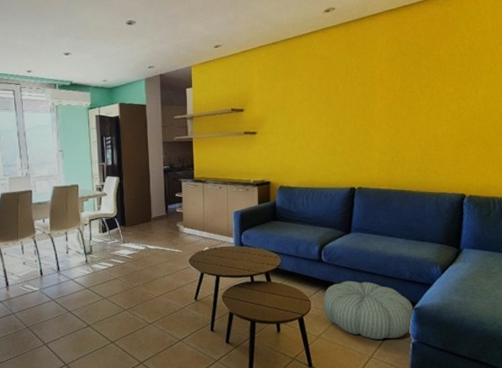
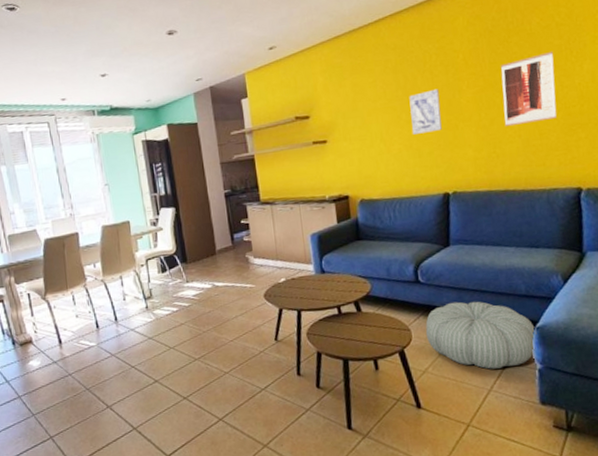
wall art: none [330,98,356,135] -> present [409,89,442,134]
wall art: none [408,77,454,137] -> present [501,52,557,127]

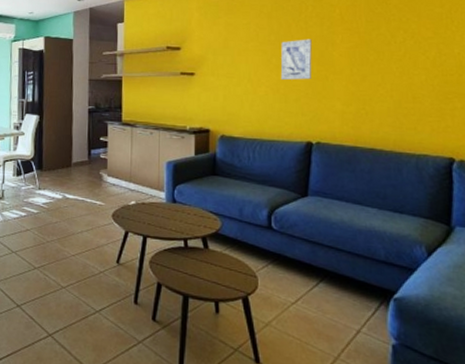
pouf: present [425,301,537,369] -> none [273,255,394,336]
wall art: present [501,52,557,127] -> none [376,19,433,86]

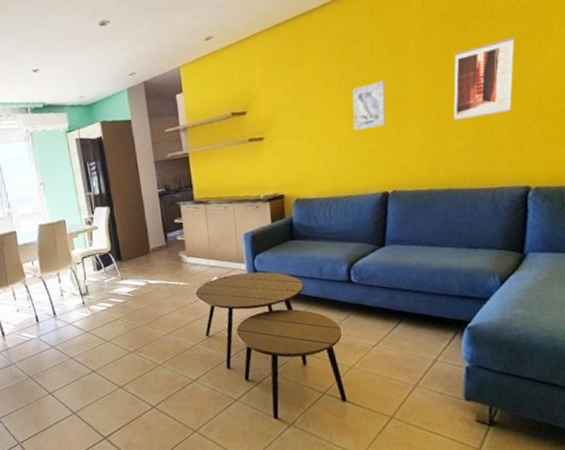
wall art: none [376,19,433,86] -> present [453,38,514,122]

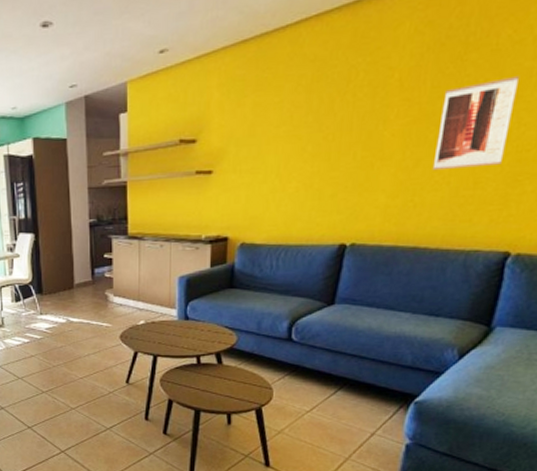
wall art: present [352,81,386,131] -> none [317,116,359,171]

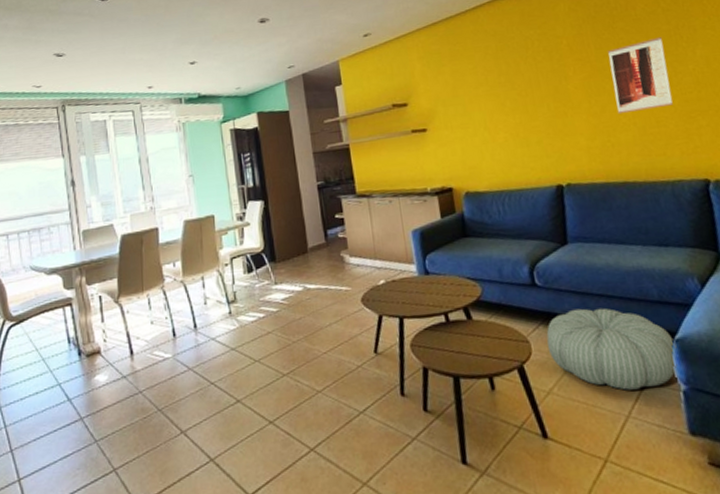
pouf: none [288,365,414,439] -> present [546,308,678,391]

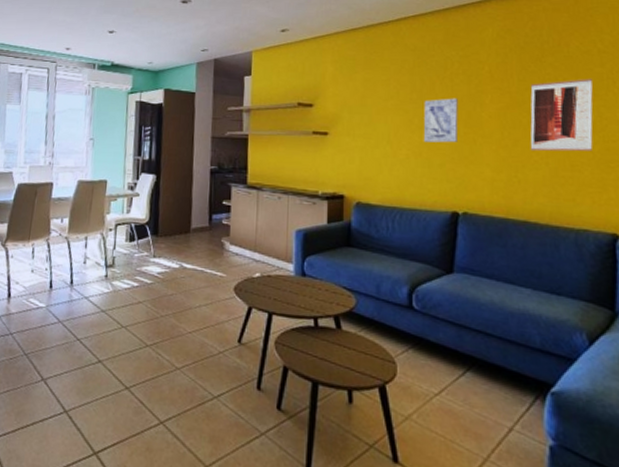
wall art: none [512,75,550,122] -> present [424,98,459,143]
pouf: present [546,308,678,391] -> none [413,339,551,436]

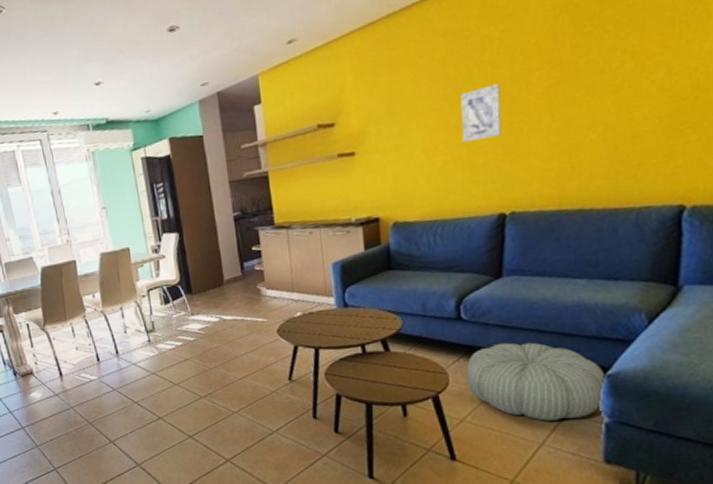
pouf: none [413,339,551,436] -> present [465,342,607,421]
wall art: present [530,79,593,152] -> none [585,28,662,130]

